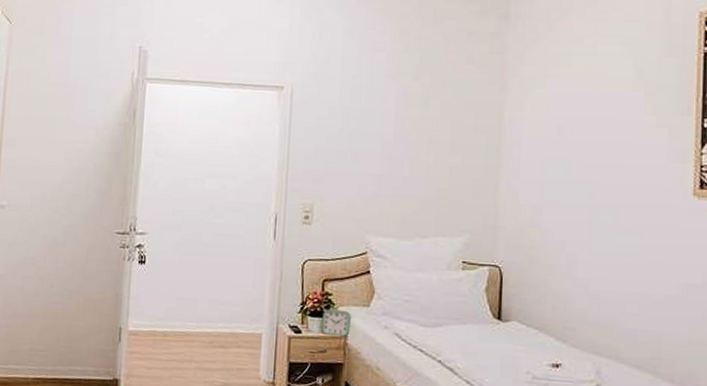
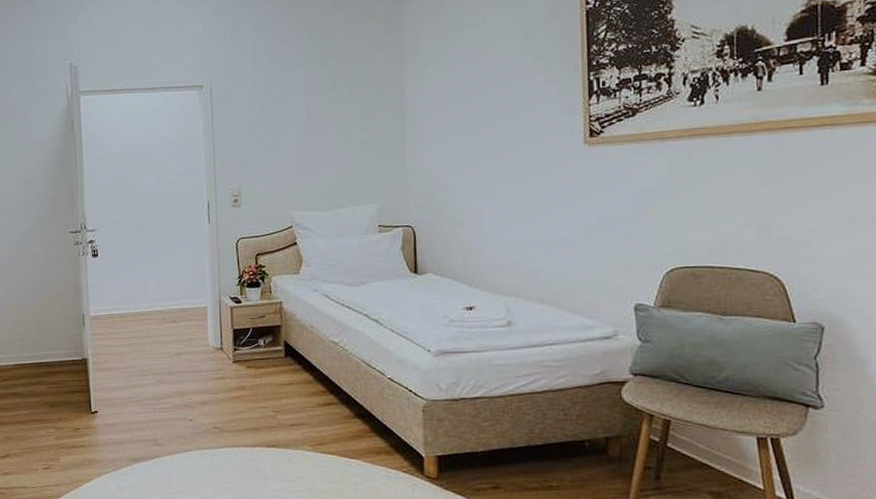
alarm clock: present [322,309,351,337] -> none [258,279,284,303]

